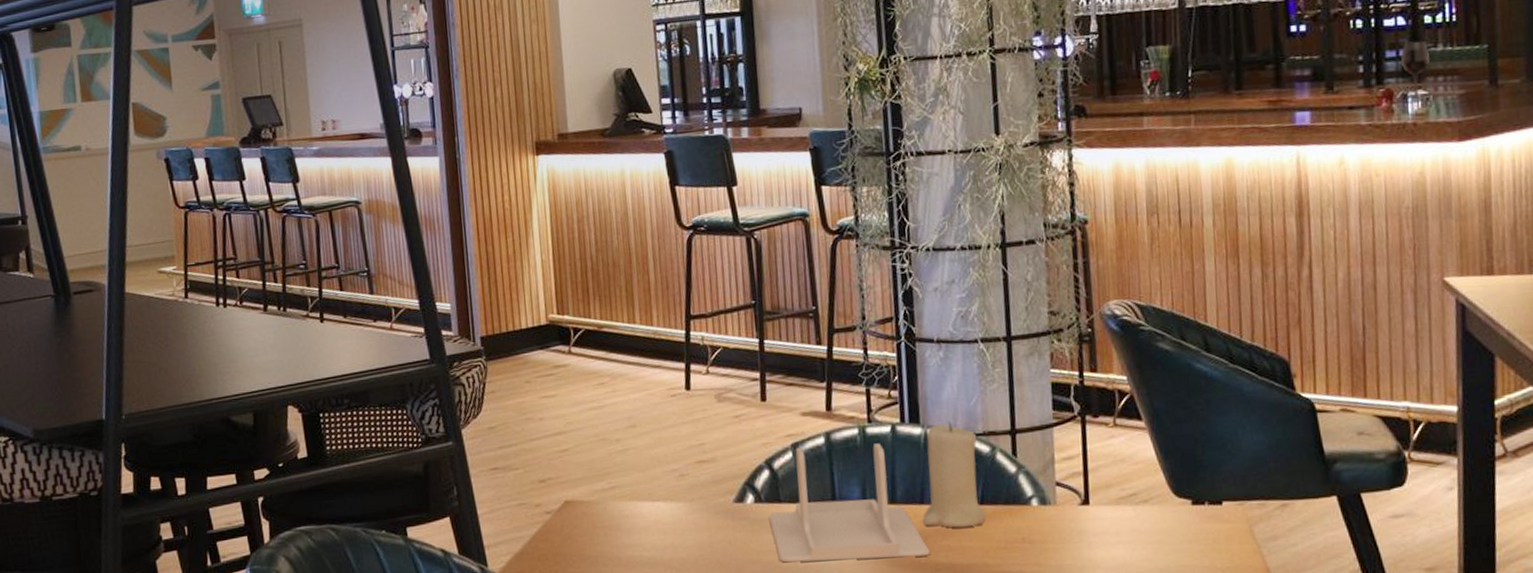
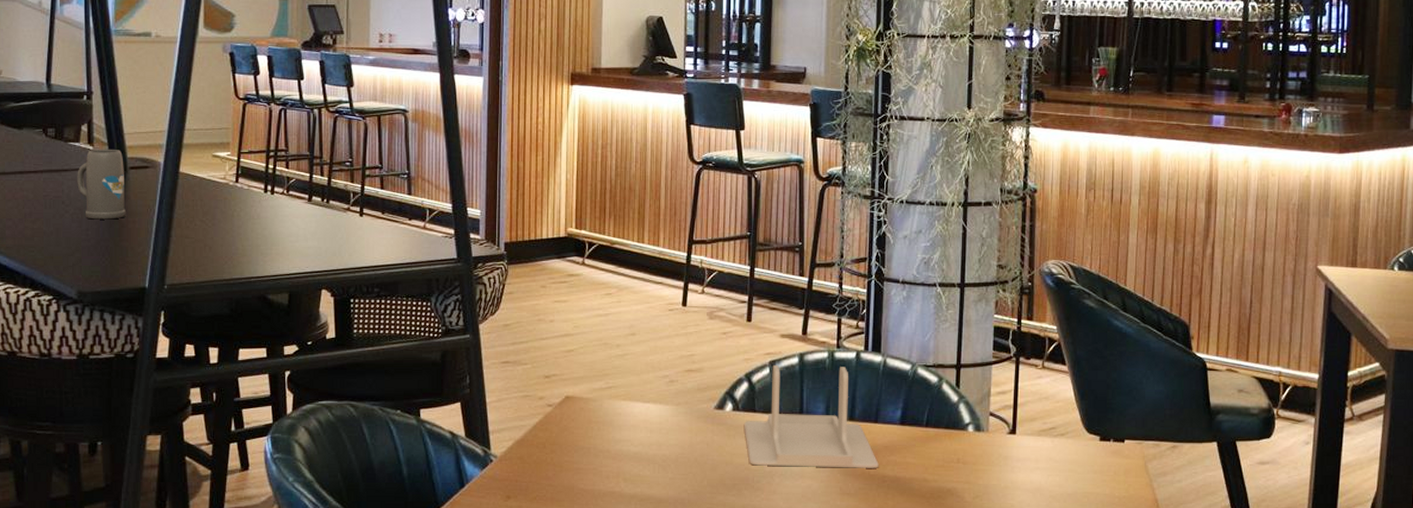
beer mug: none [20,274,75,352] -> present [77,149,126,220]
candle: present [923,421,986,528] -> none [875,352,929,446]
wine glass: present [1401,40,1429,100] -> none [1300,66,1322,115]

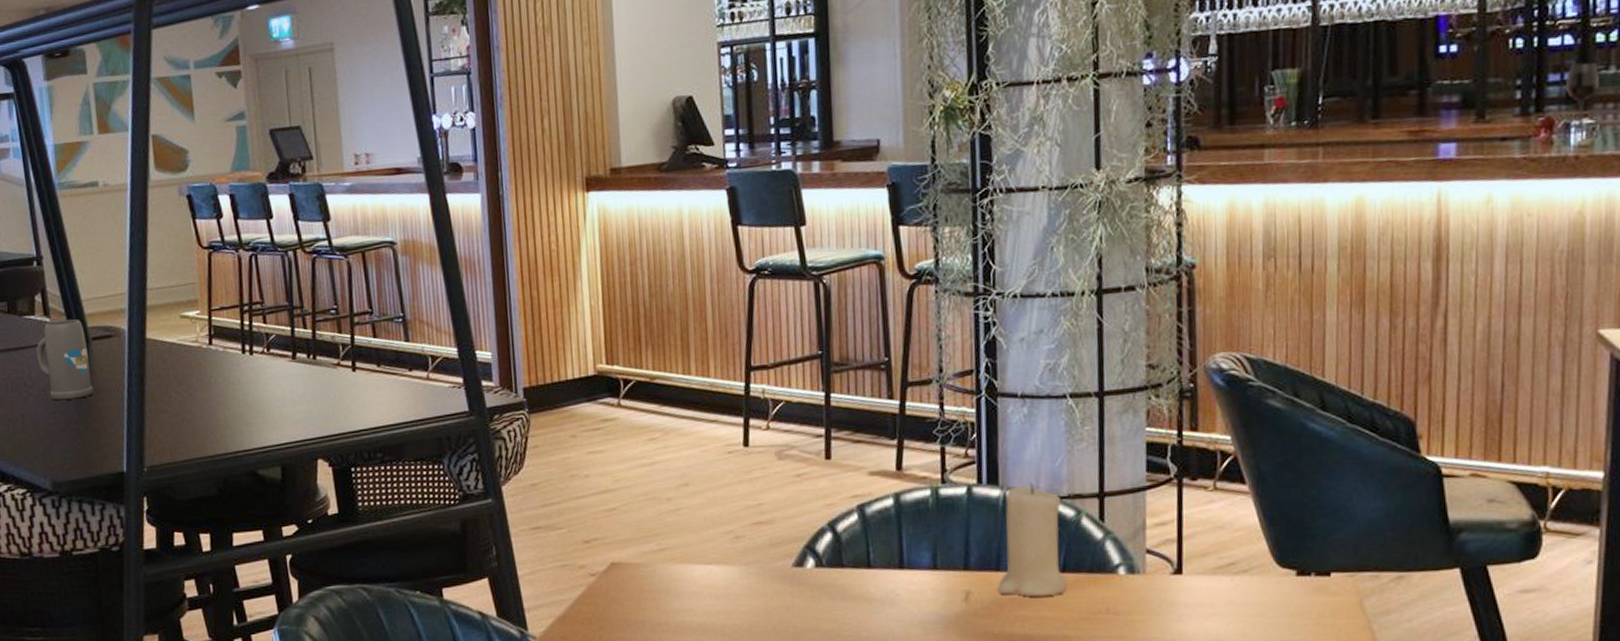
napkin holder: present [743,365,879,468] -> none [830,505,1005,631]
candle: none [875,352,929,446] -> present [998,483,1068,597]
wine glass: none [1300,66,1322,115] -> present [1566,62,1599,129]

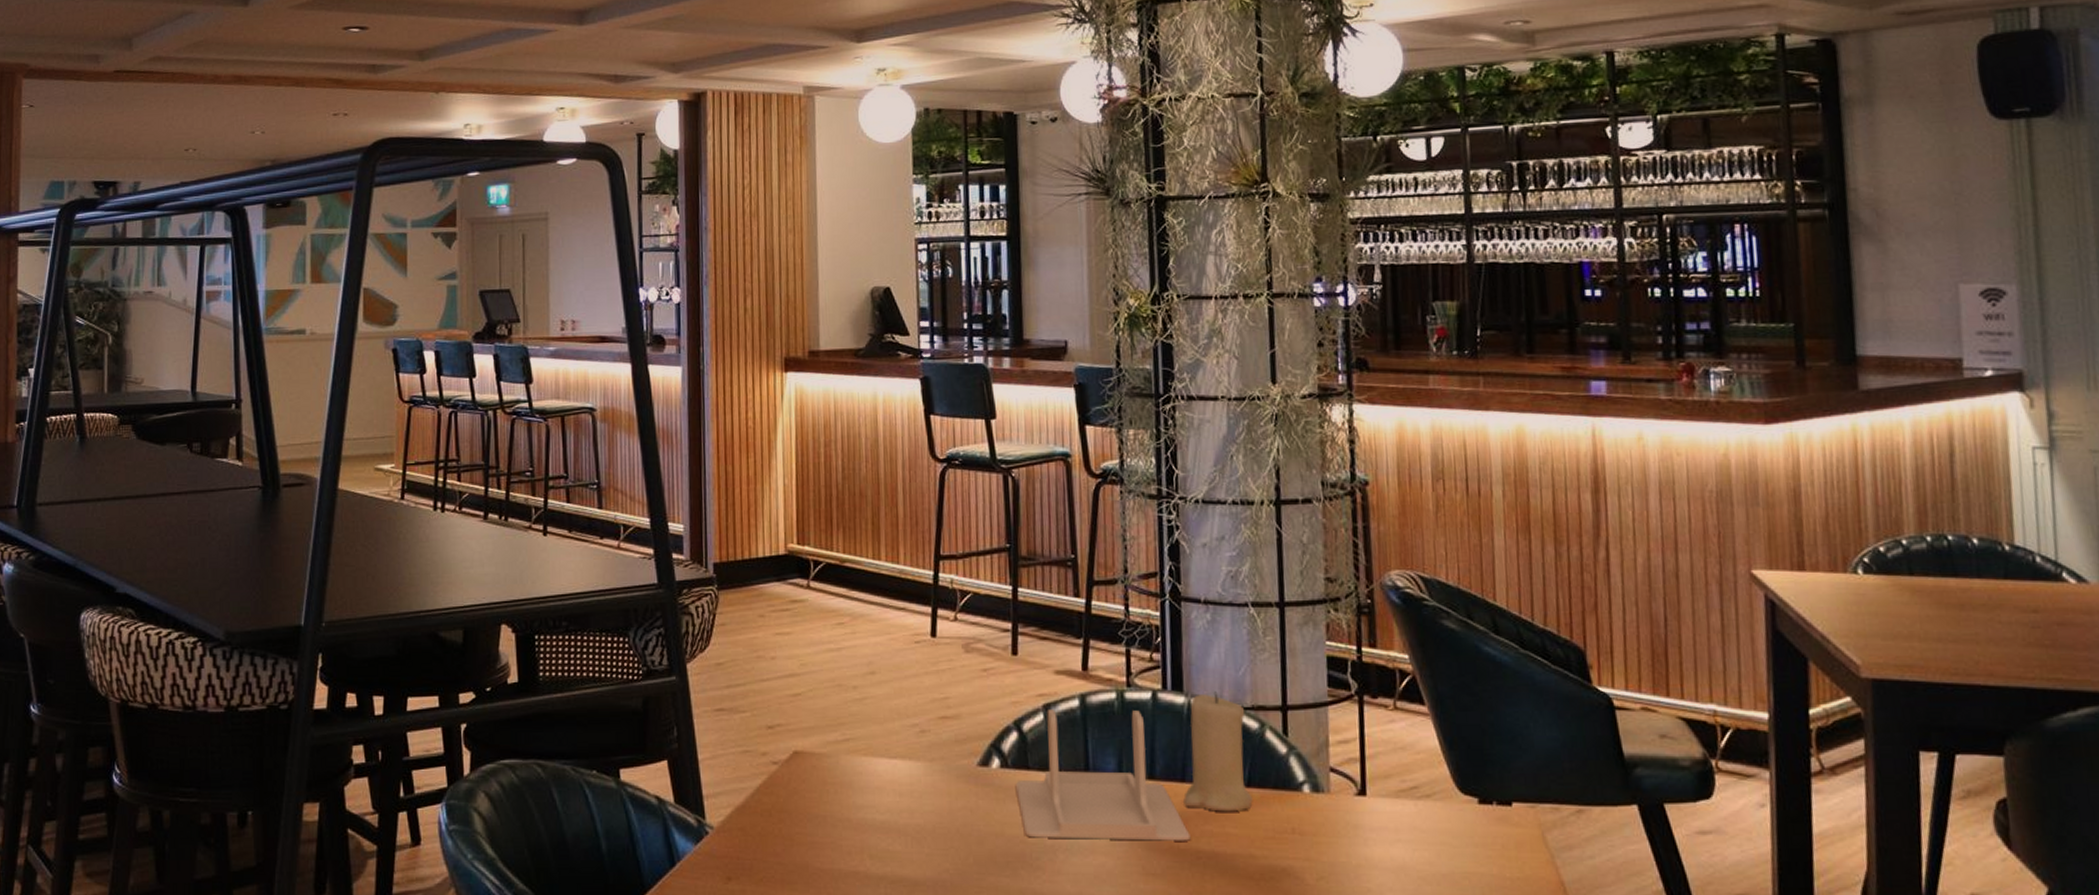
beer mug: present [36,319,94,401] -> none [225,464,279,547]
napkin holder: none [830,505,1005,631] -> present [1015,710,1191,841]
wine glass: present [1566,62,1599,129] -> none [1702,314,1732,377]

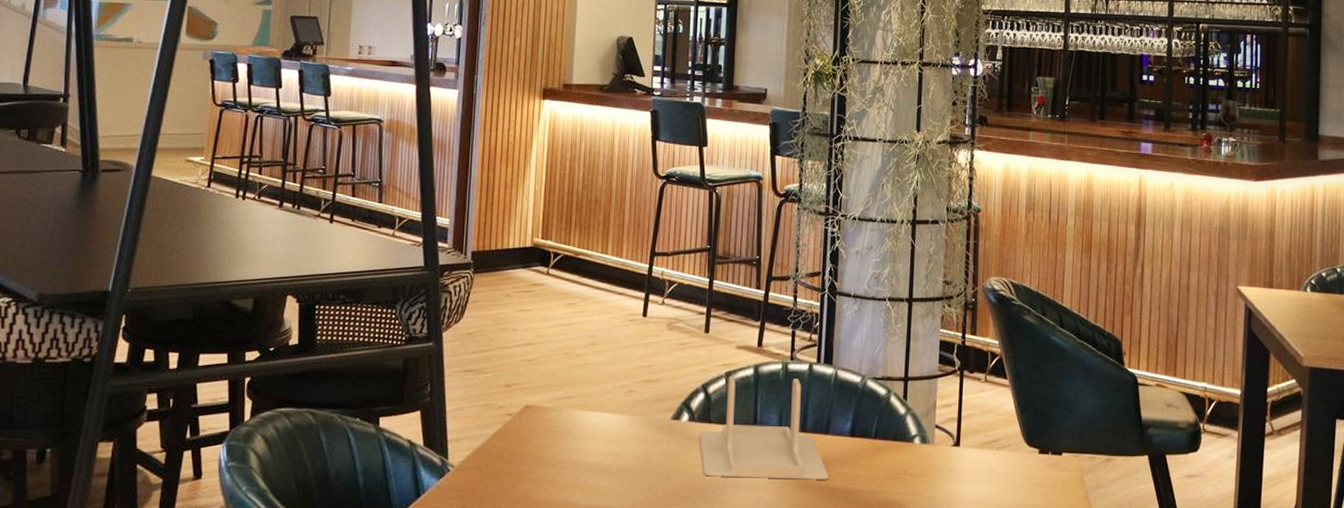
candle: present [1183,691,1253,812] -> none [826,365,877,458]
wine glass: none [1702,314,1732,377] -> present [1219,99,1239,145]

